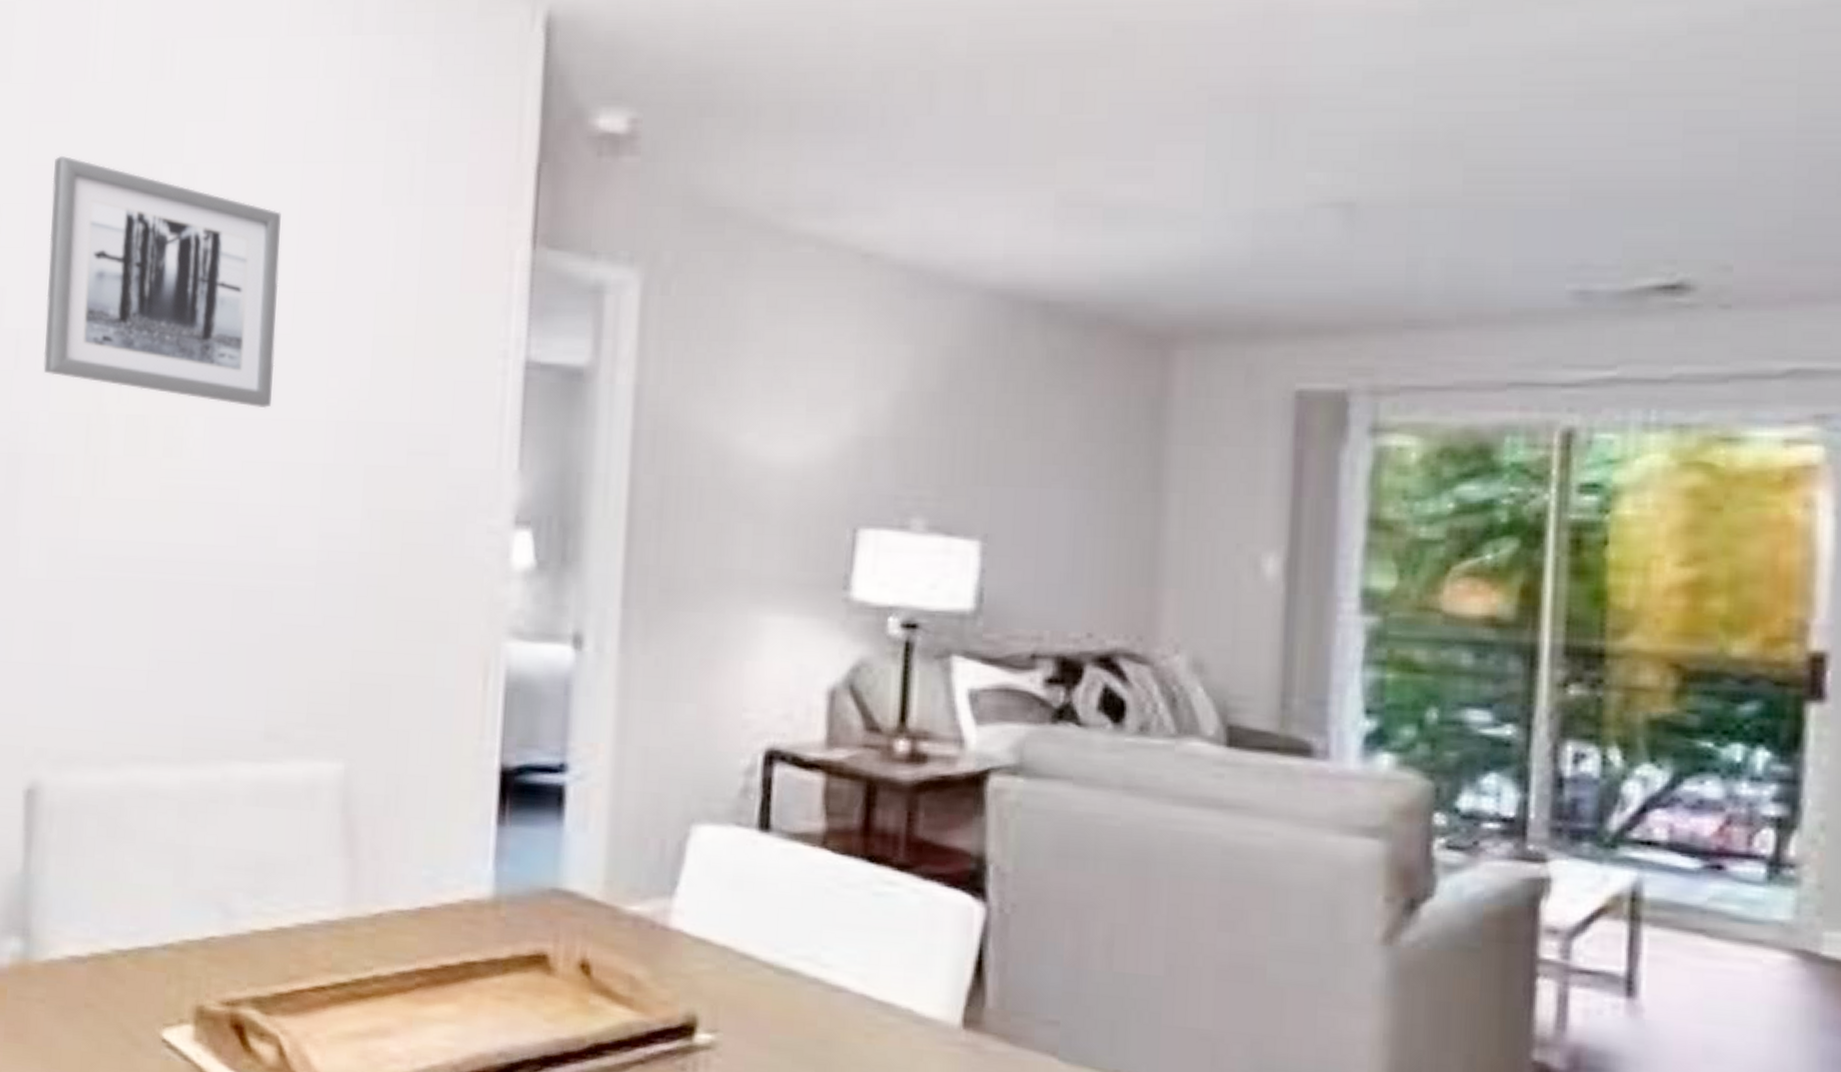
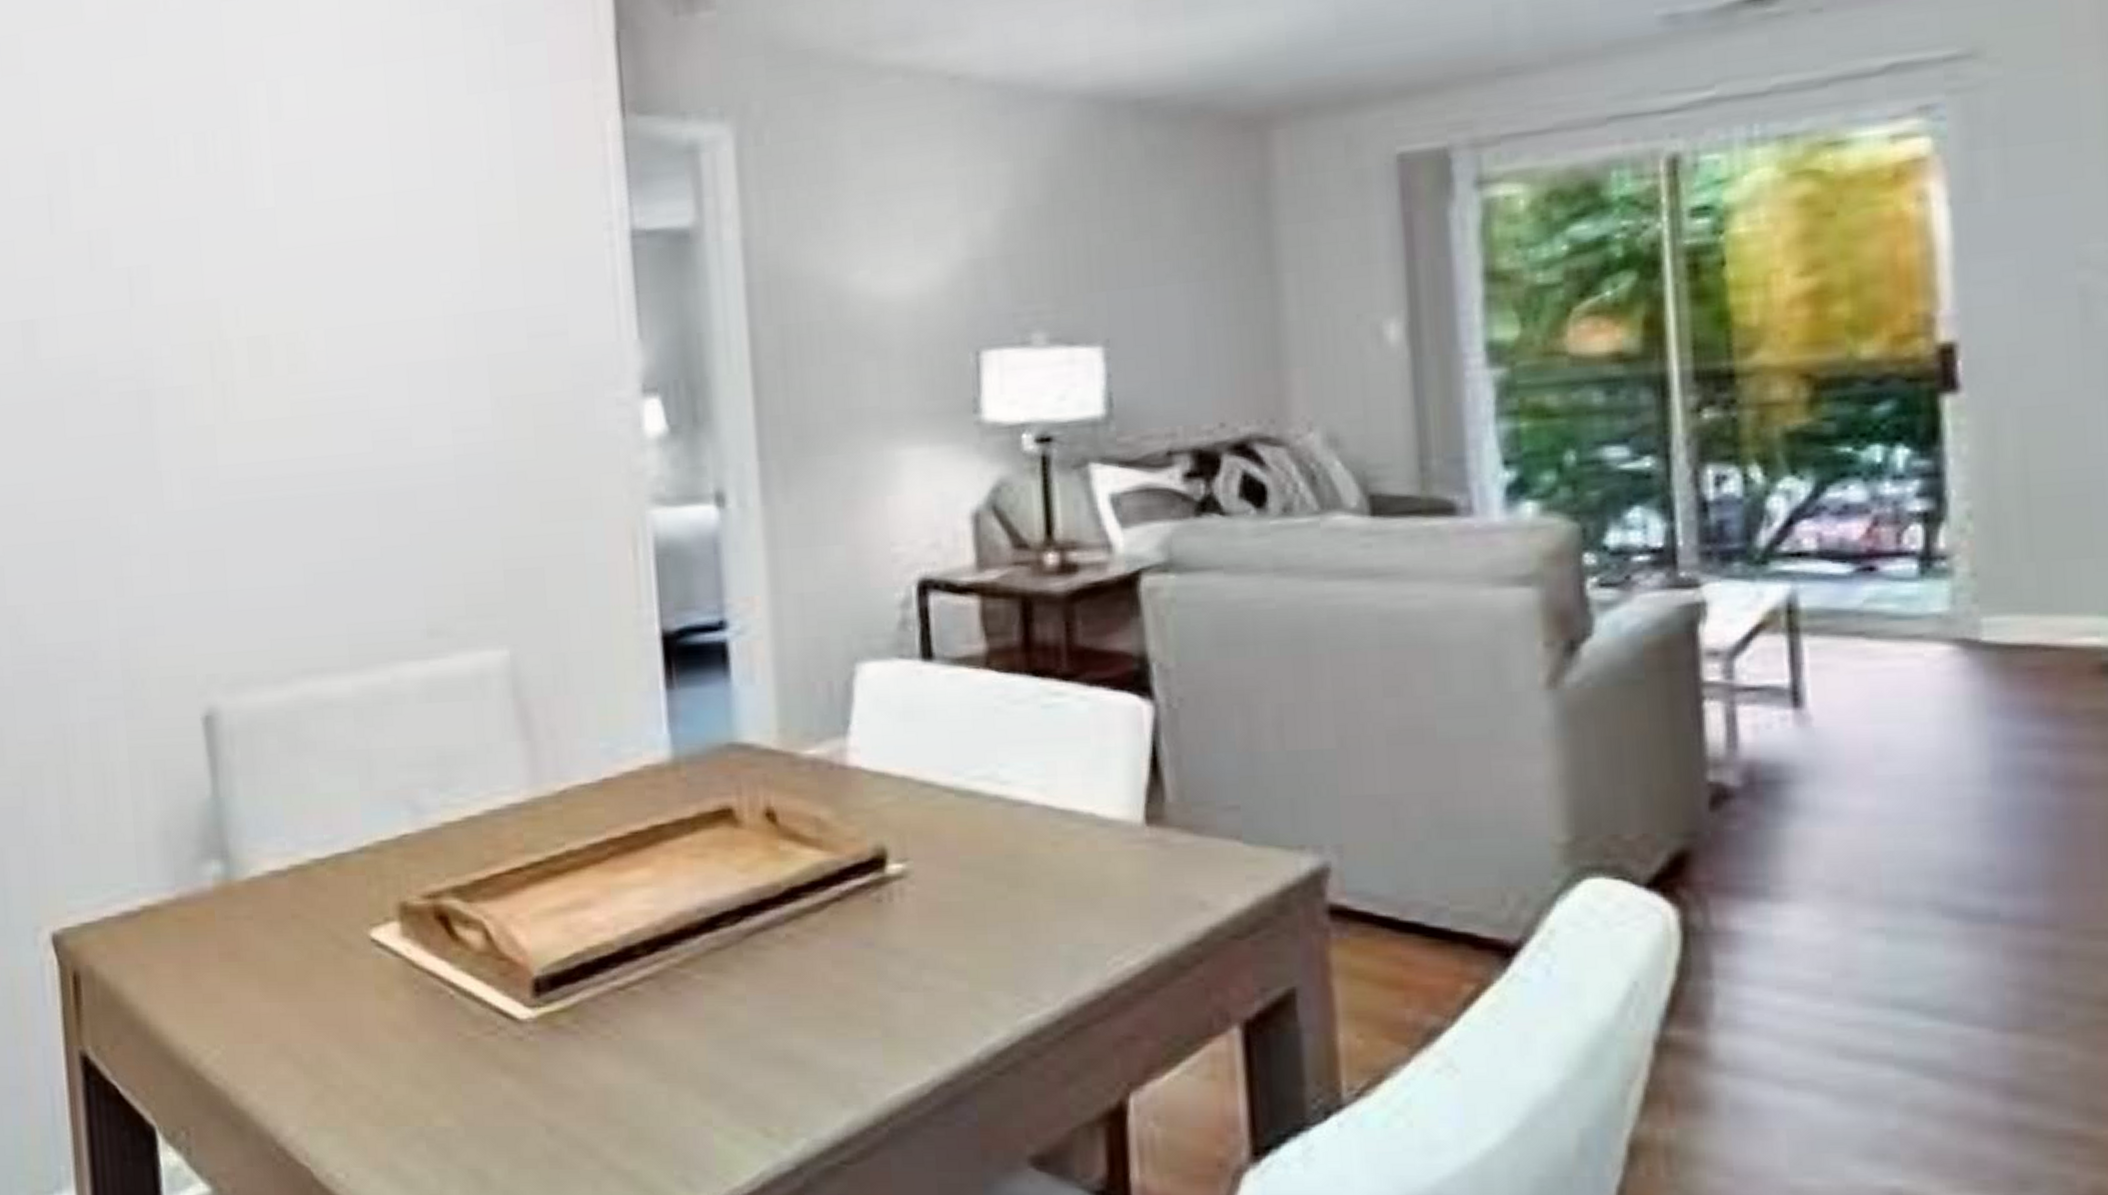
wall art: present [43,156,281,409] -> none [139,89,387,313]

